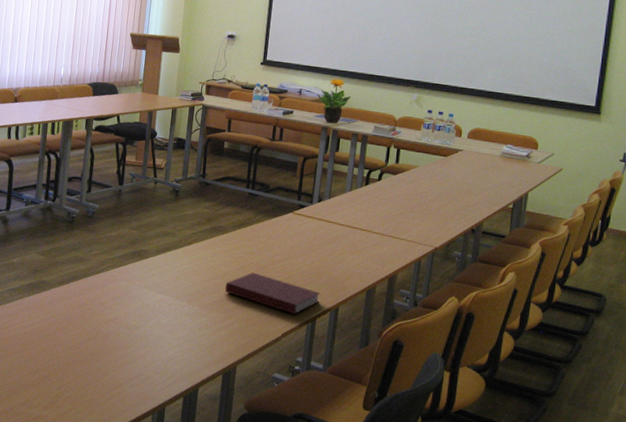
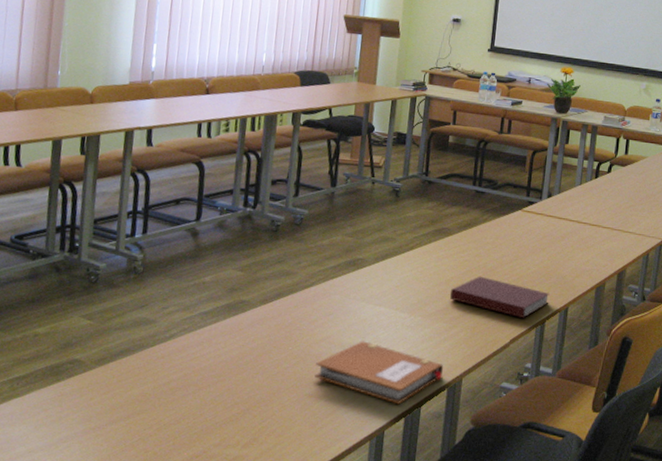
notebook: none [104,324,220,385] -> present [314,341,444,405]

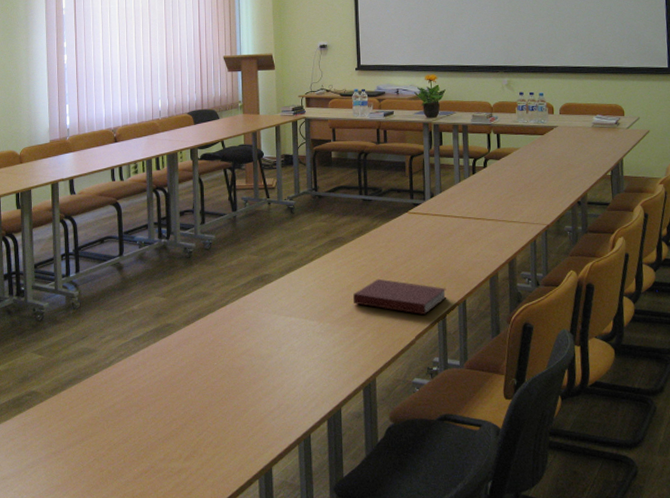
notebook: present [314,341,444,405] -> none [240,351,358,408]

